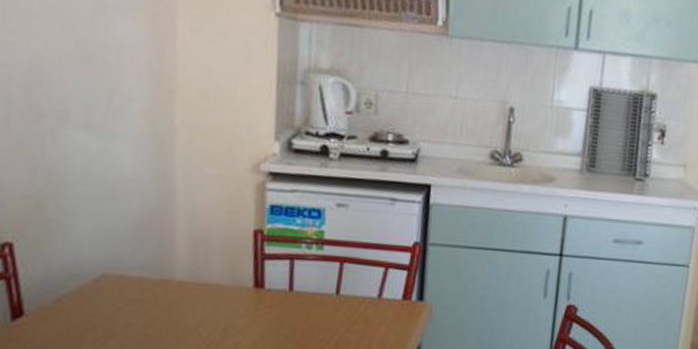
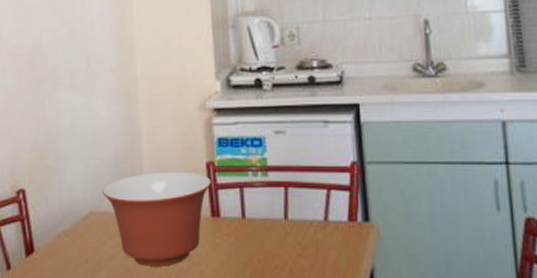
mixing bowl: none [120,236,258,337] -> present [102,171,211,267]

